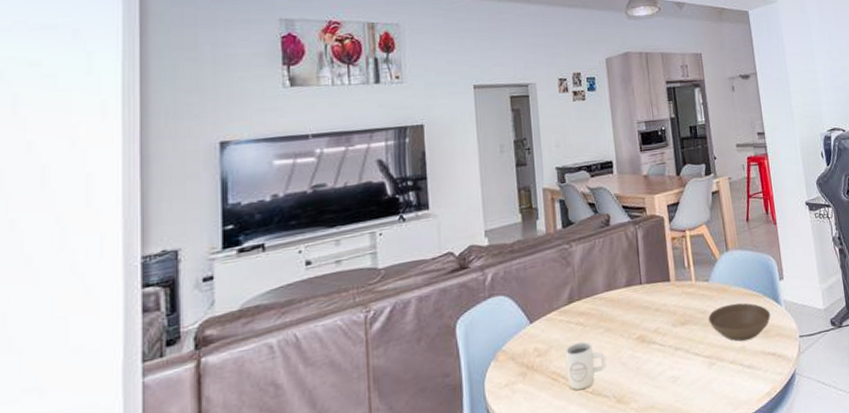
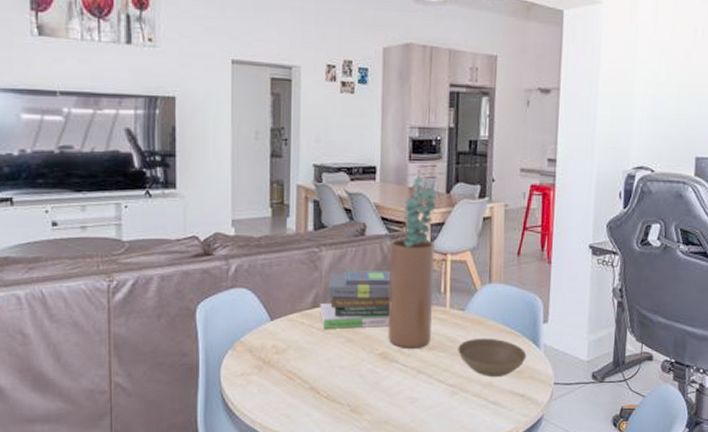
mug: present [565,341,606,391] -> none [302,347,344,393]
books: none [576,255,643,322] -> present [320,270,391,329]
vase: none [634,158,683,328] -> present [387,169,437,348]

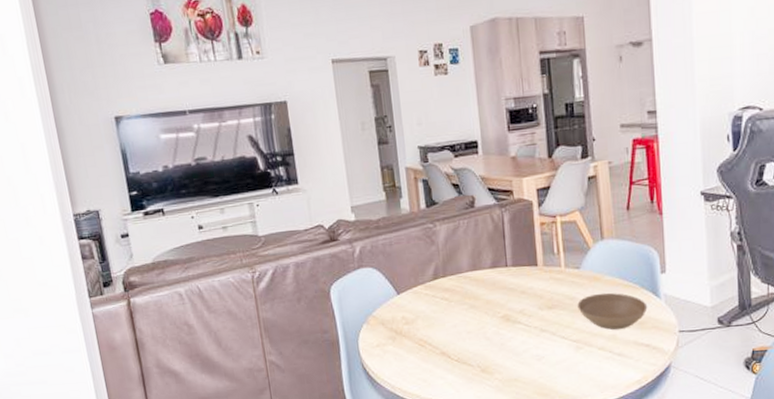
books: present [320,270,391,329] -> none [440,238,508,298]
vase: present [387,169,437,348] -> none [500,138,550,310]

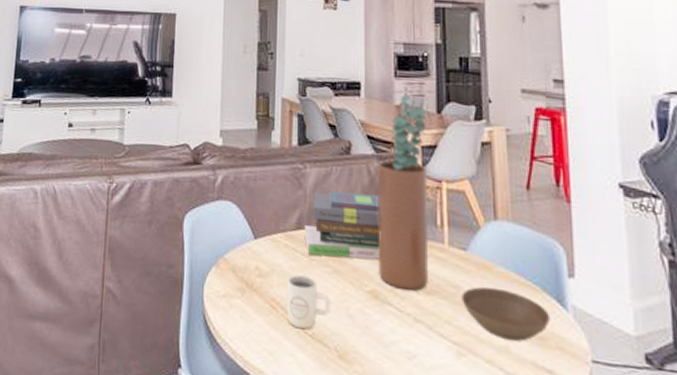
mug: none [431,315,471,358] -> present [286,274,331,330]
books: none [440,238,508,298] -> present [304,191,380,260]
vase: none [500,138,550,310] -> present [376,86,428,291]

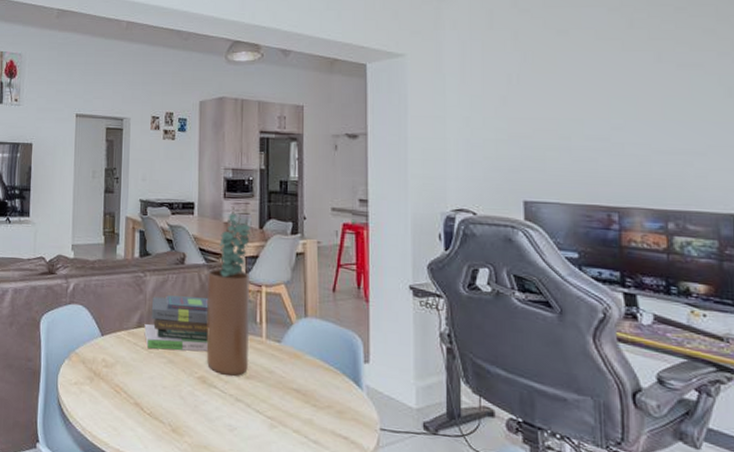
mug: present [286,274,331,330] -> none [128,364,166,409]
bowl: present [461,286,551,341] -> none [275,371,348,415]

